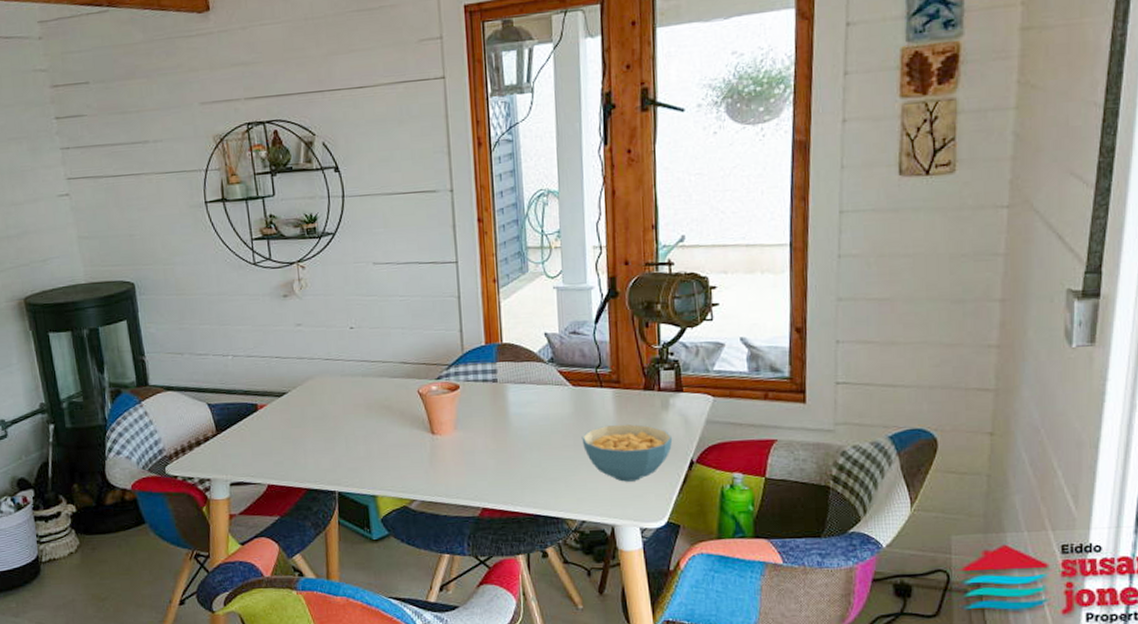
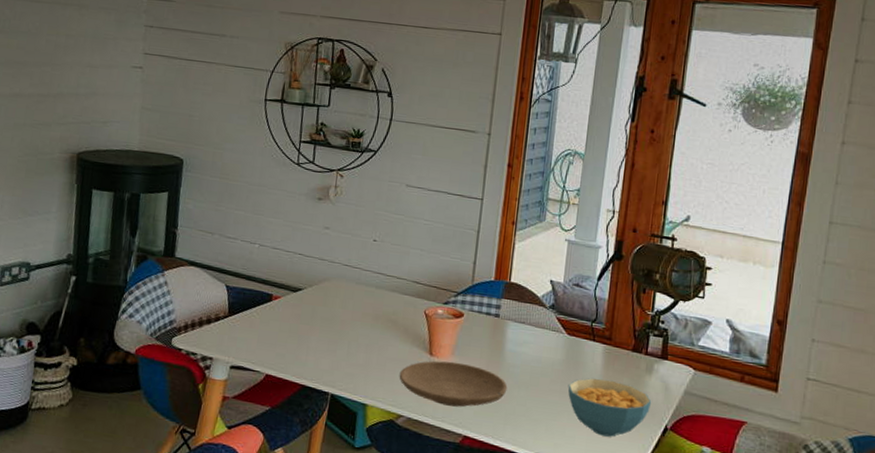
plate: none [404,436,519,482] -> present [399,360,508,407]

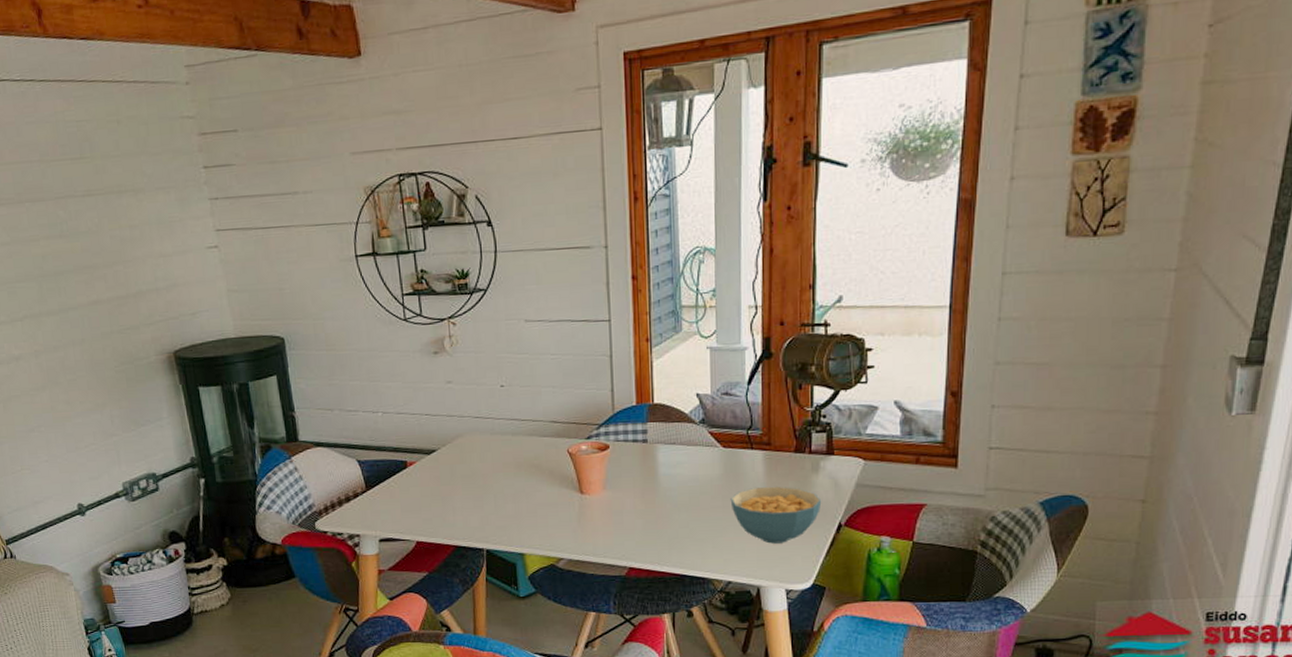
plate: present [399,360,508,407] -> none [552,495,667,541]

